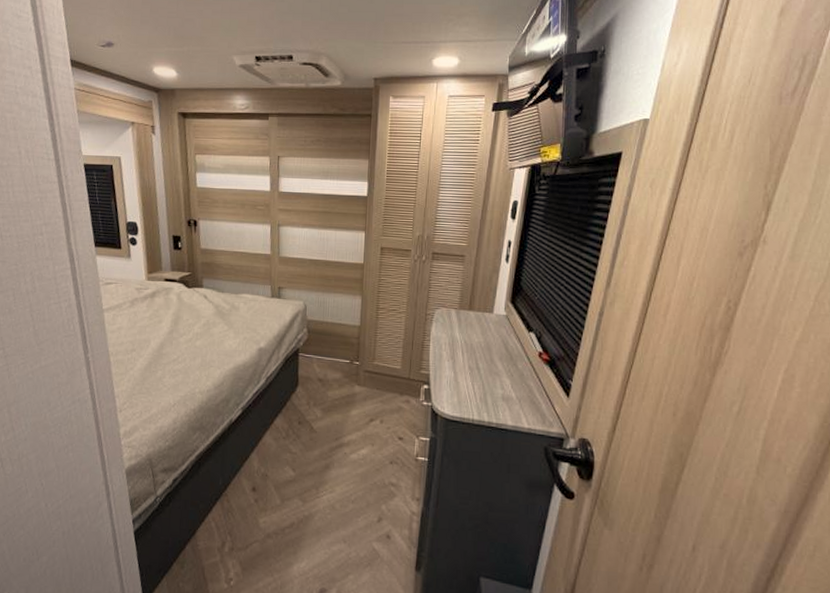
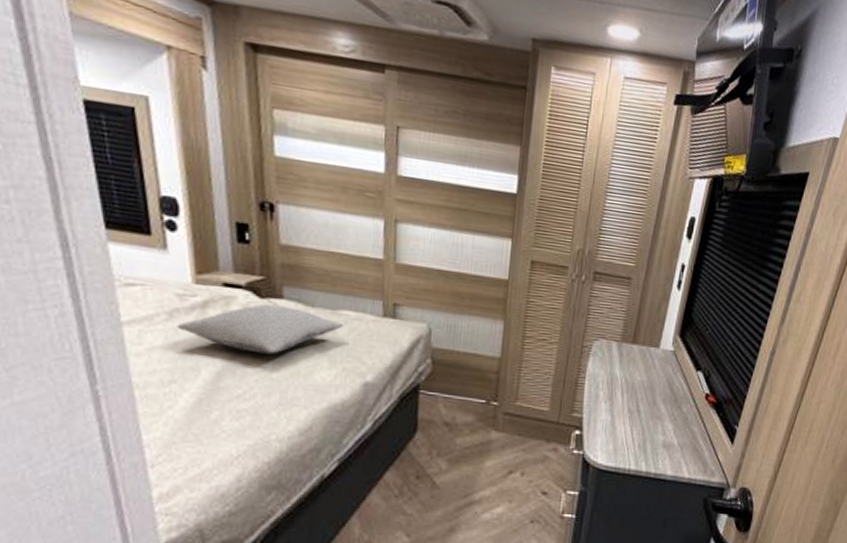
pillow: none [136,292,244,329] -> present [177,304,344,355]

